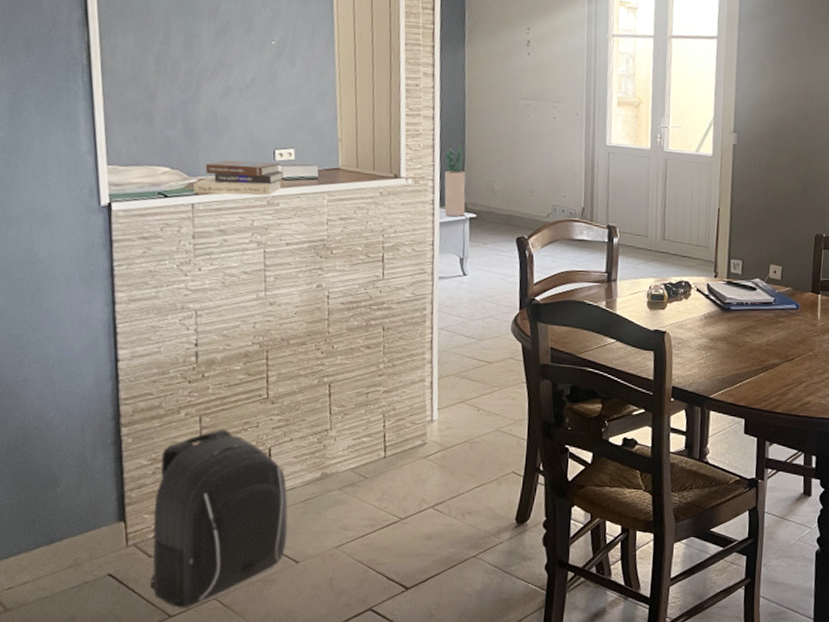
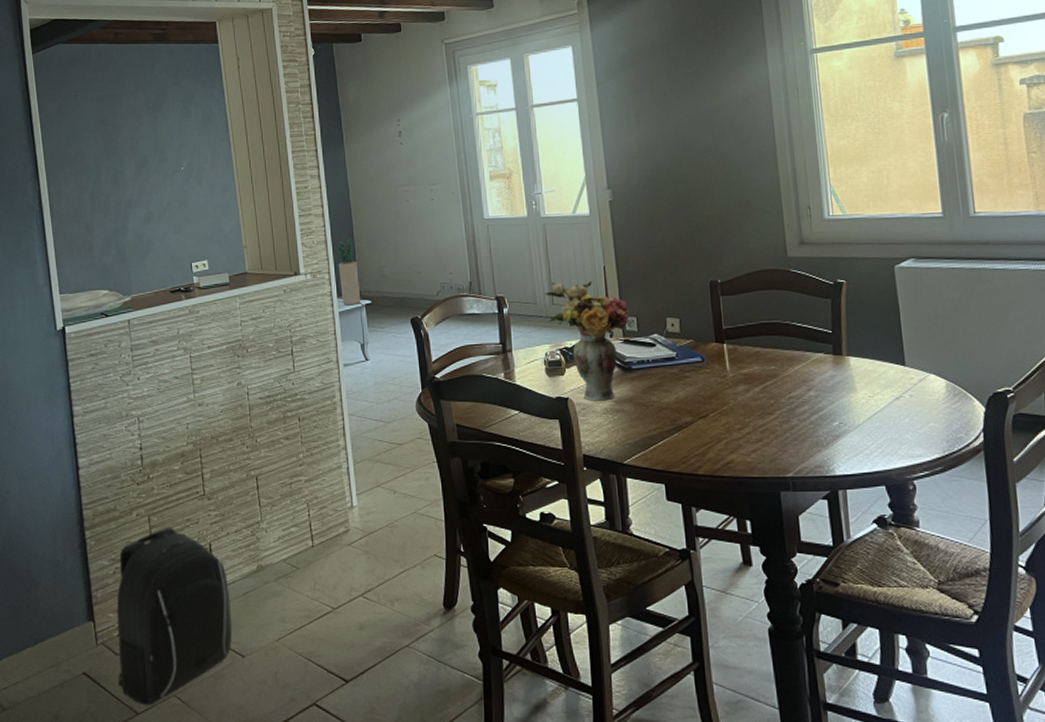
books: present [193,160,283,196] -> none [128,274,201,311]
flower arrangement: none [655,217,736,338] -> present [545,280,630,401]

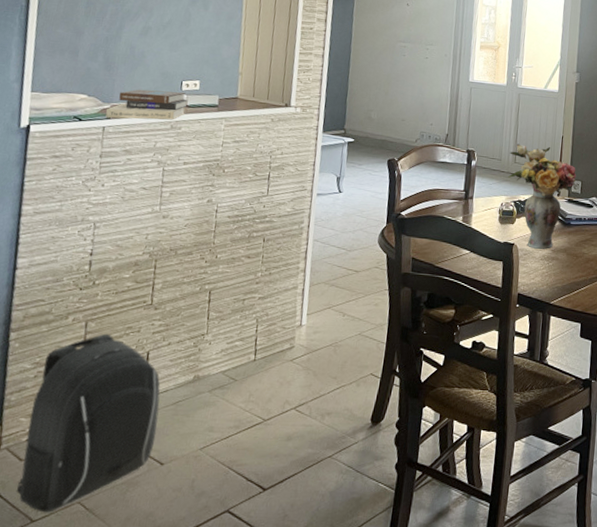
books: none [128,274,201,311] -> present [105,89,187,120]
vase: present [337,233,361,306] -> none [326,76,348,141]

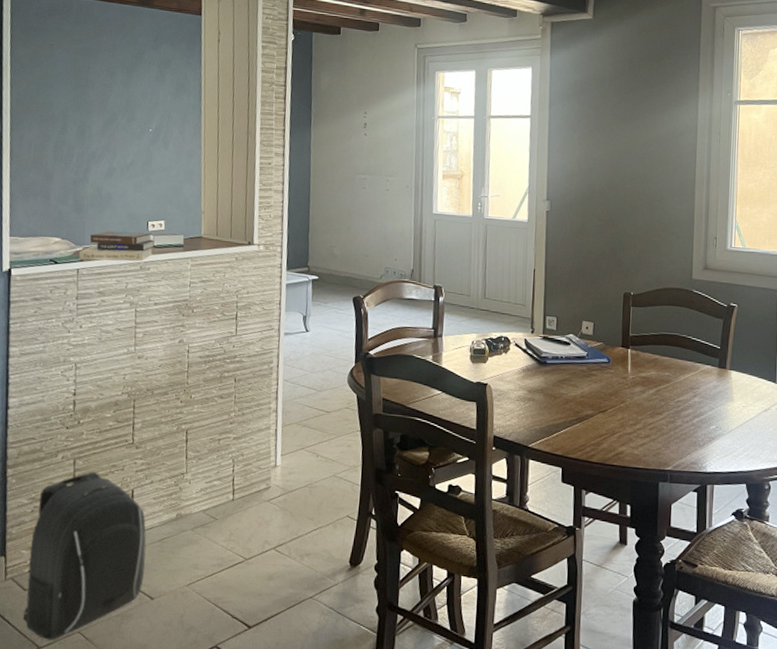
flower arrangement: present [507,143,577,249] -> none [477,278,551,390]

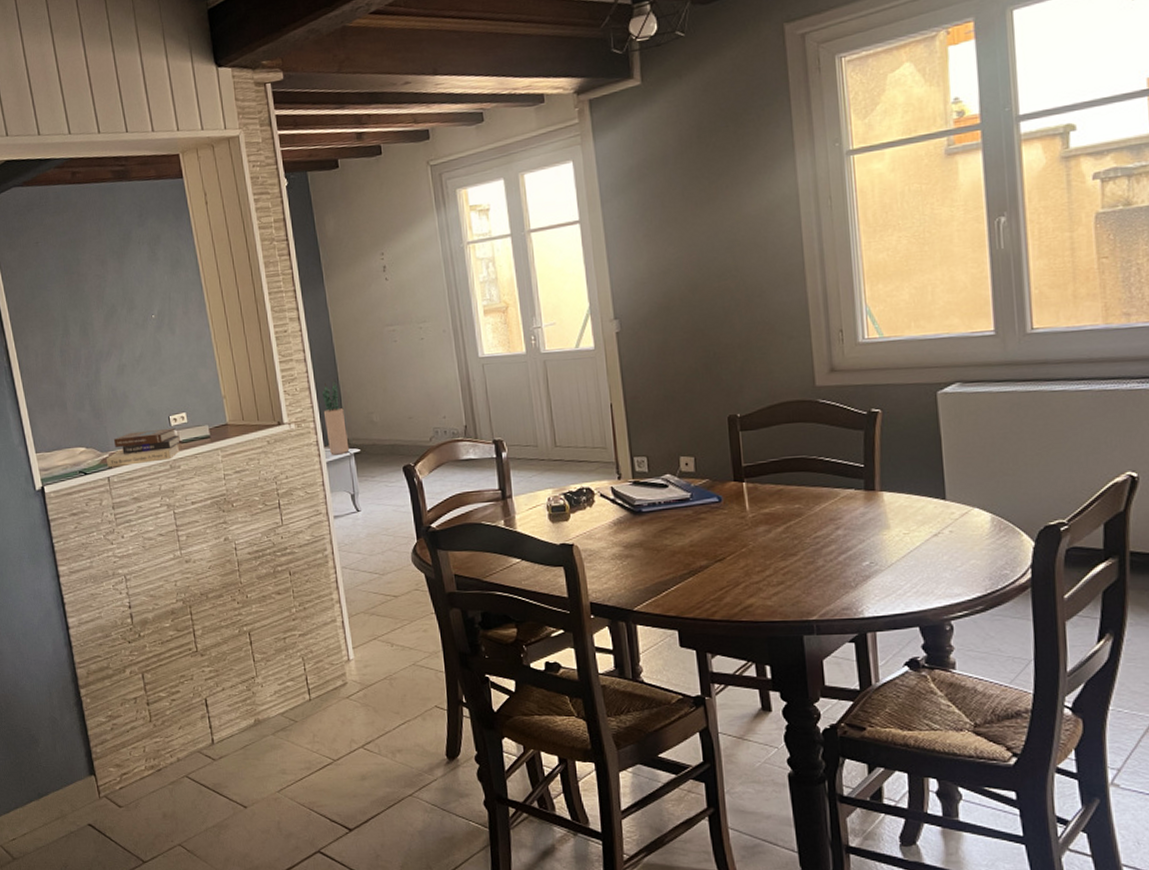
backpack: present [22,471,147,641] -> none [115,683,234,854]
vase: none [290,211,310,279] -> present [321,378,350,455]

